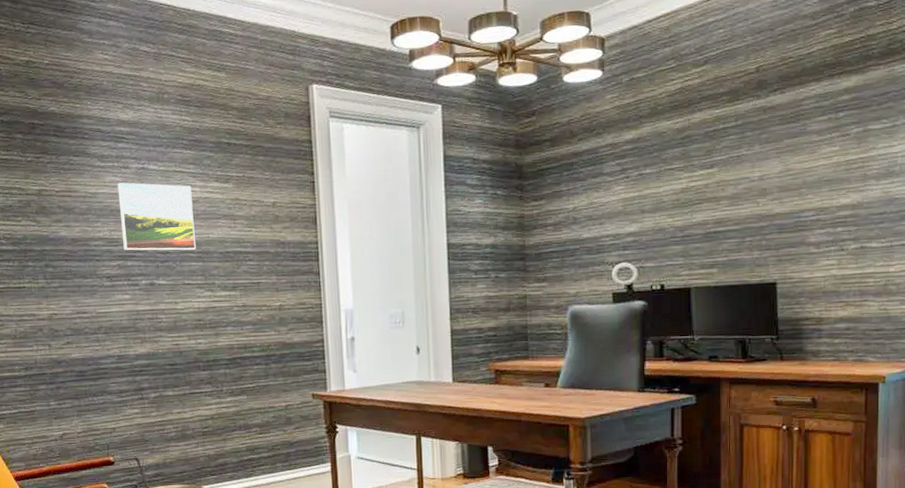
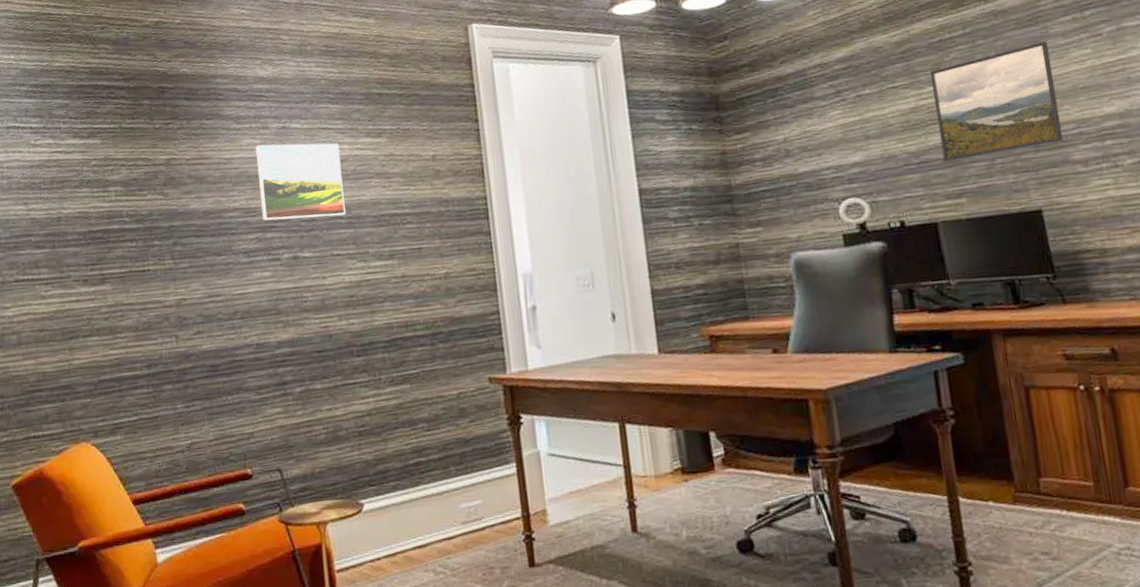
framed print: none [703,136,804,237] -> present [930,40,1063,162]

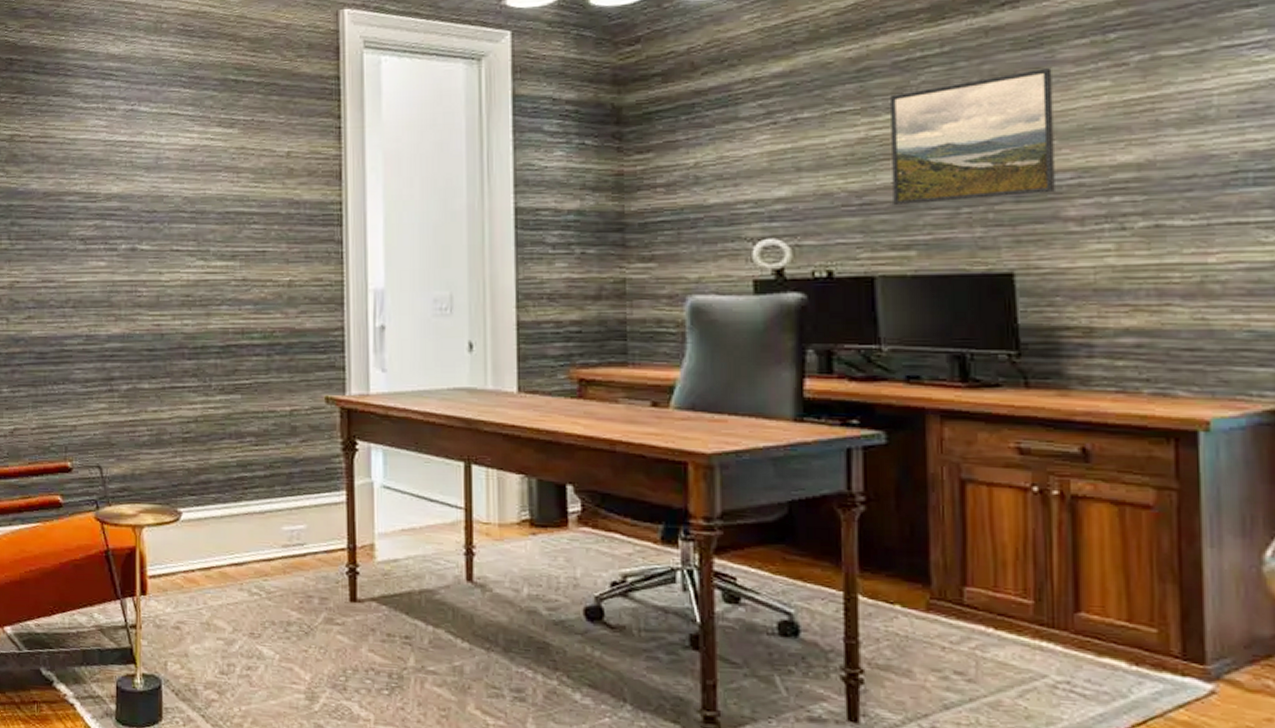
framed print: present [255,143,346,221] -> none [101,126,189,209]

